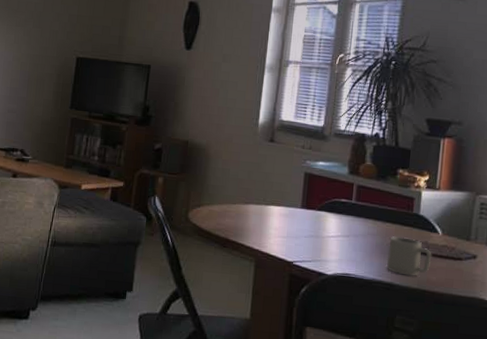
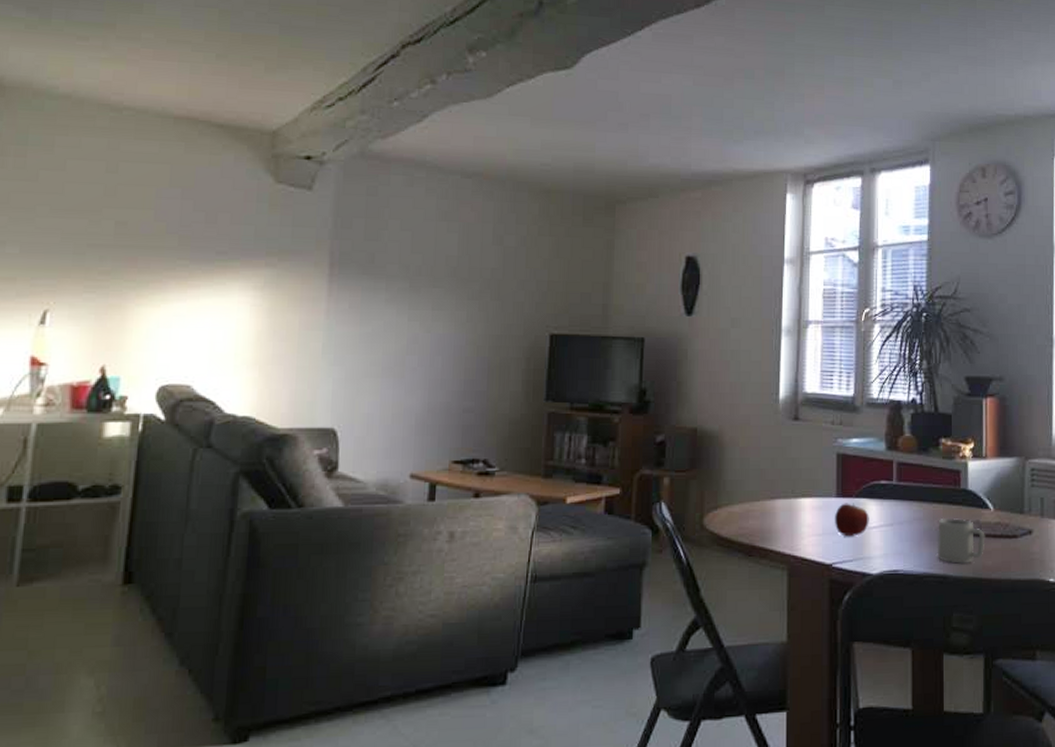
fruit: none [298,213,329,242] -> present [835,503,869,537]

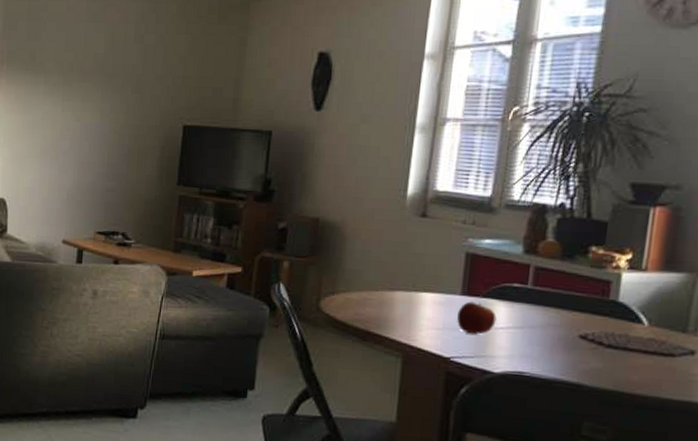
cup: present [937,517,985,565] -> none [572,327,634,377]

